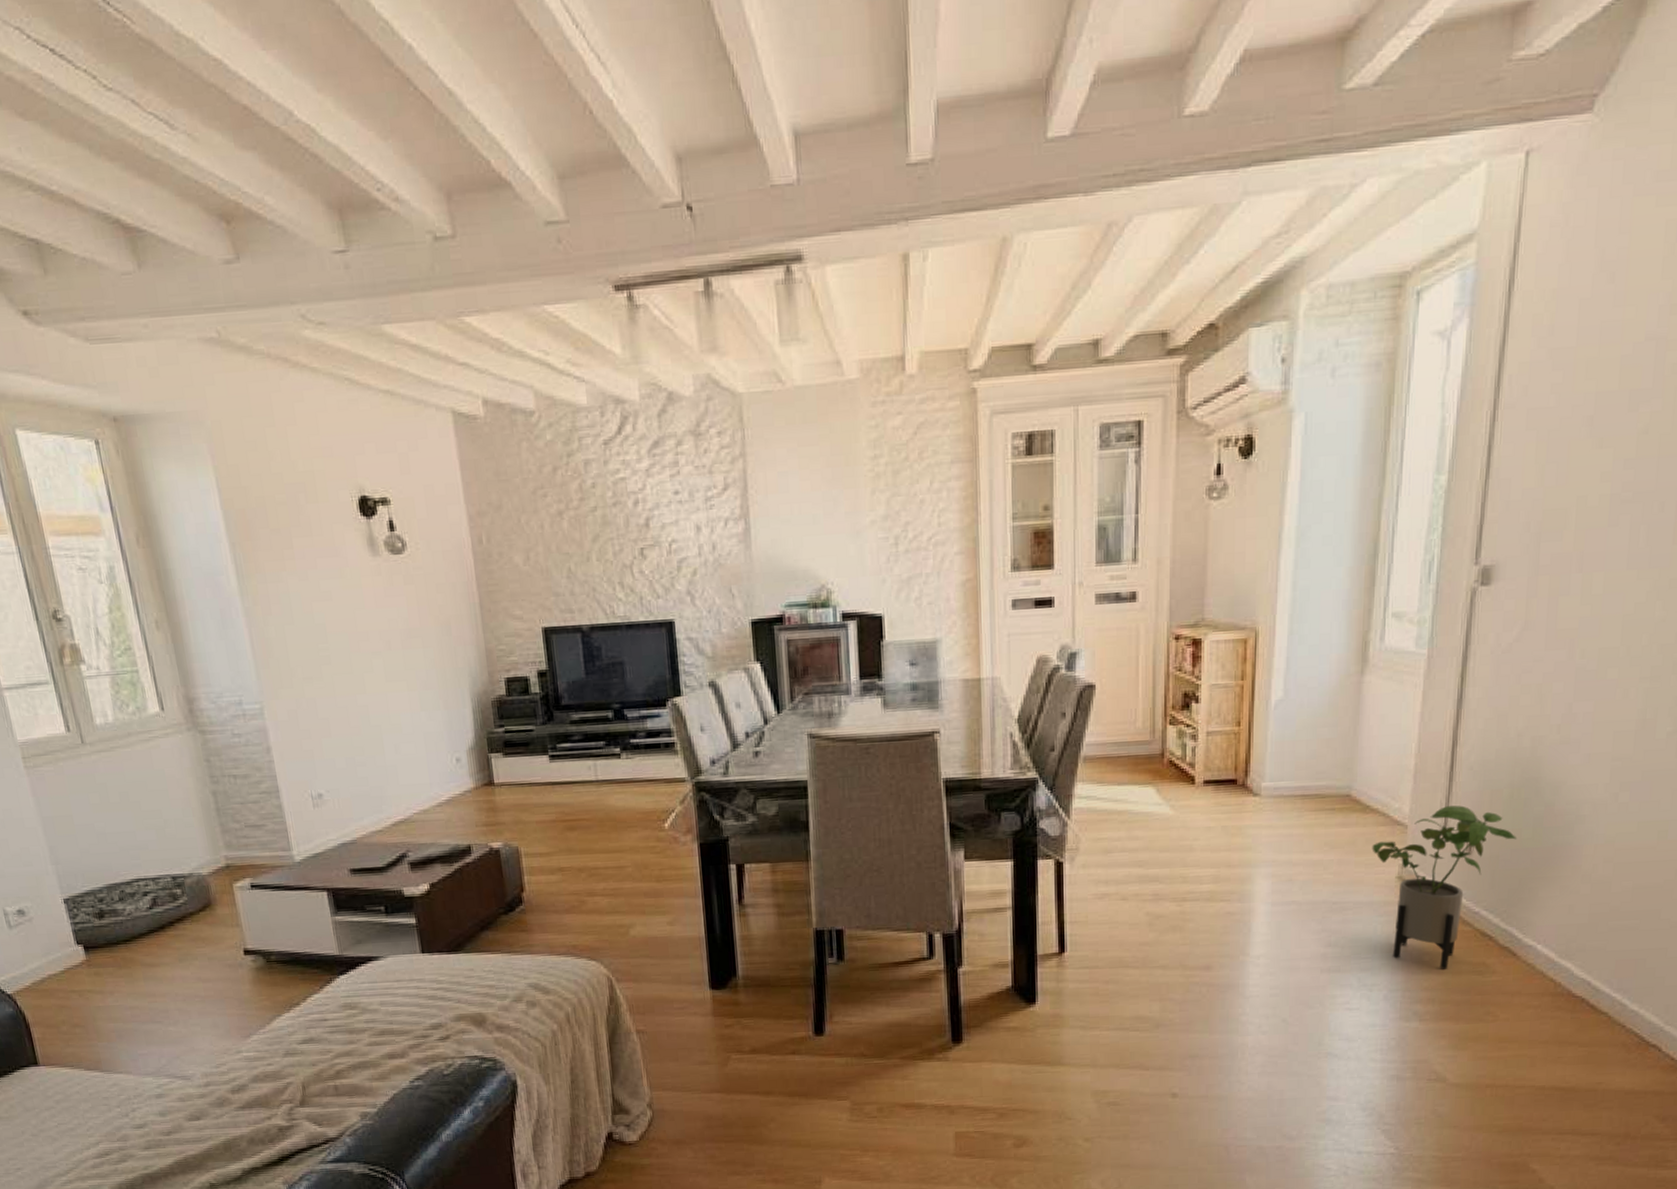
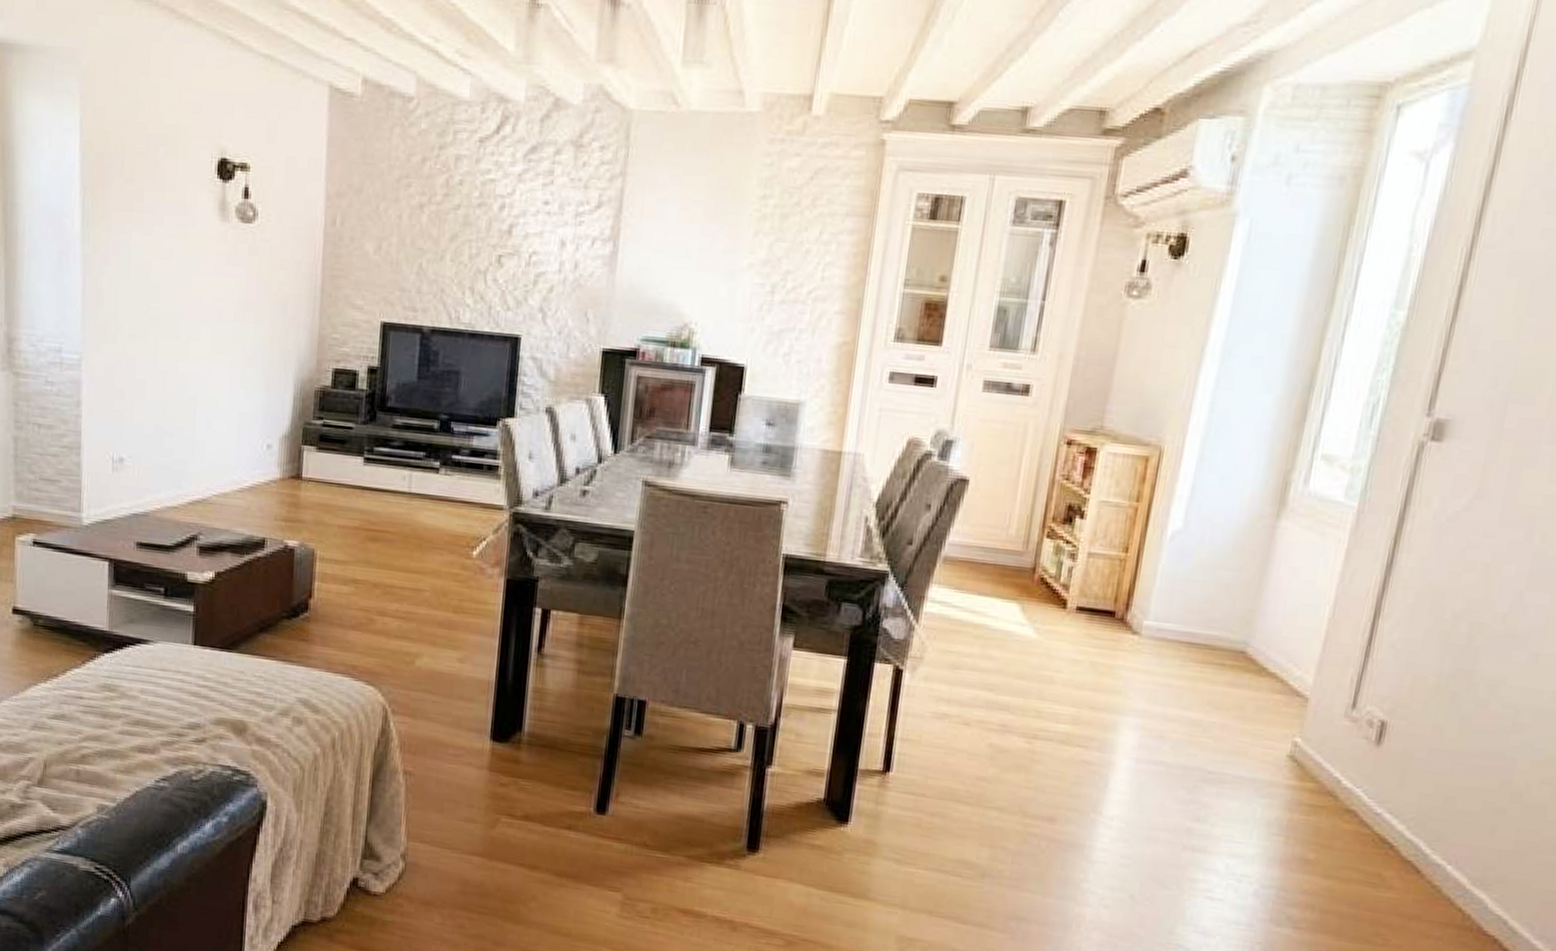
house plant: present [1372,805,1516,969] -> none [1262,684,1438,873]

